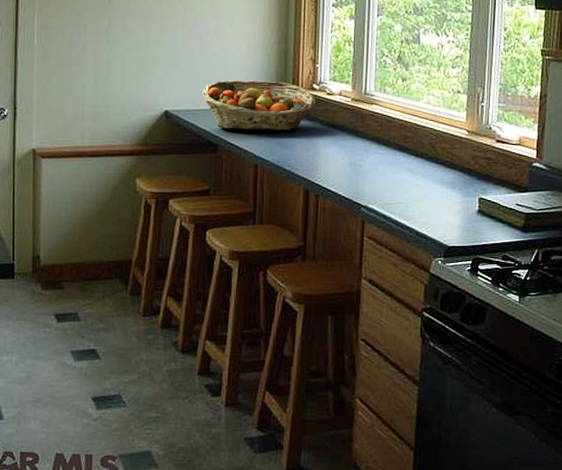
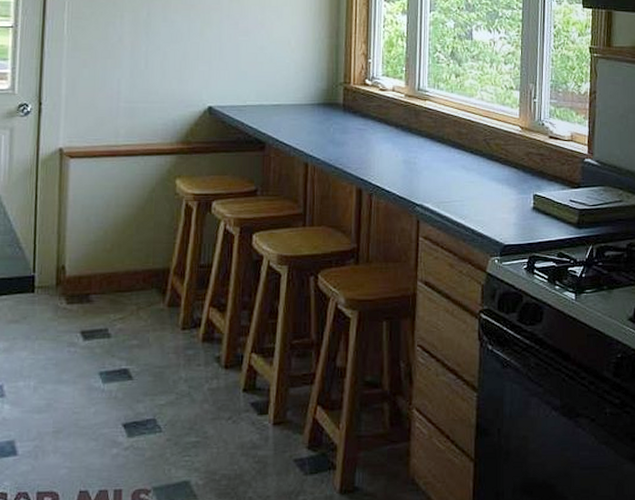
fruit basket: present [202,80,316,131] -> none [249,75,369,127]

